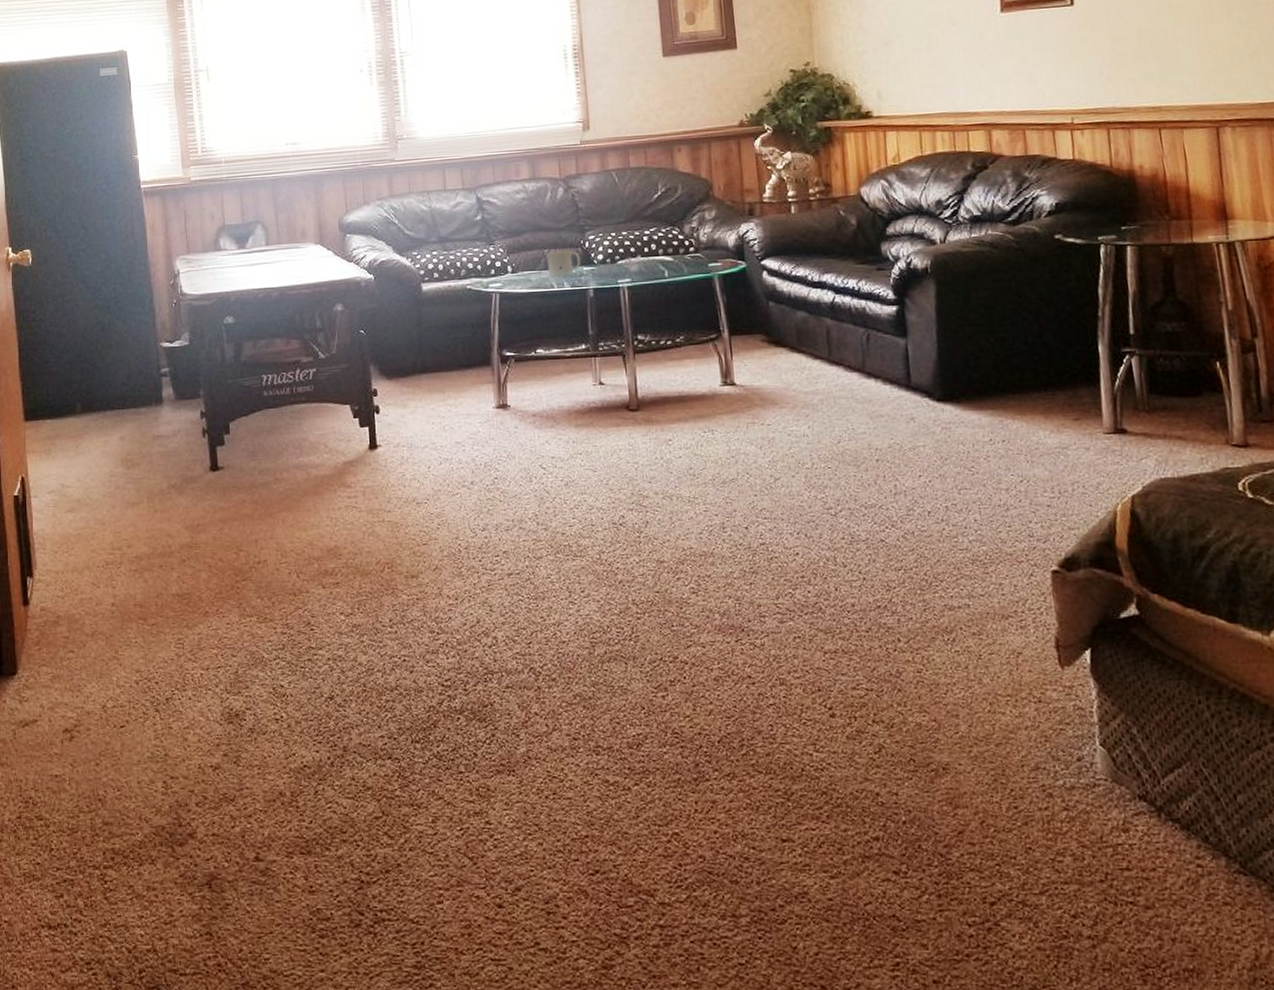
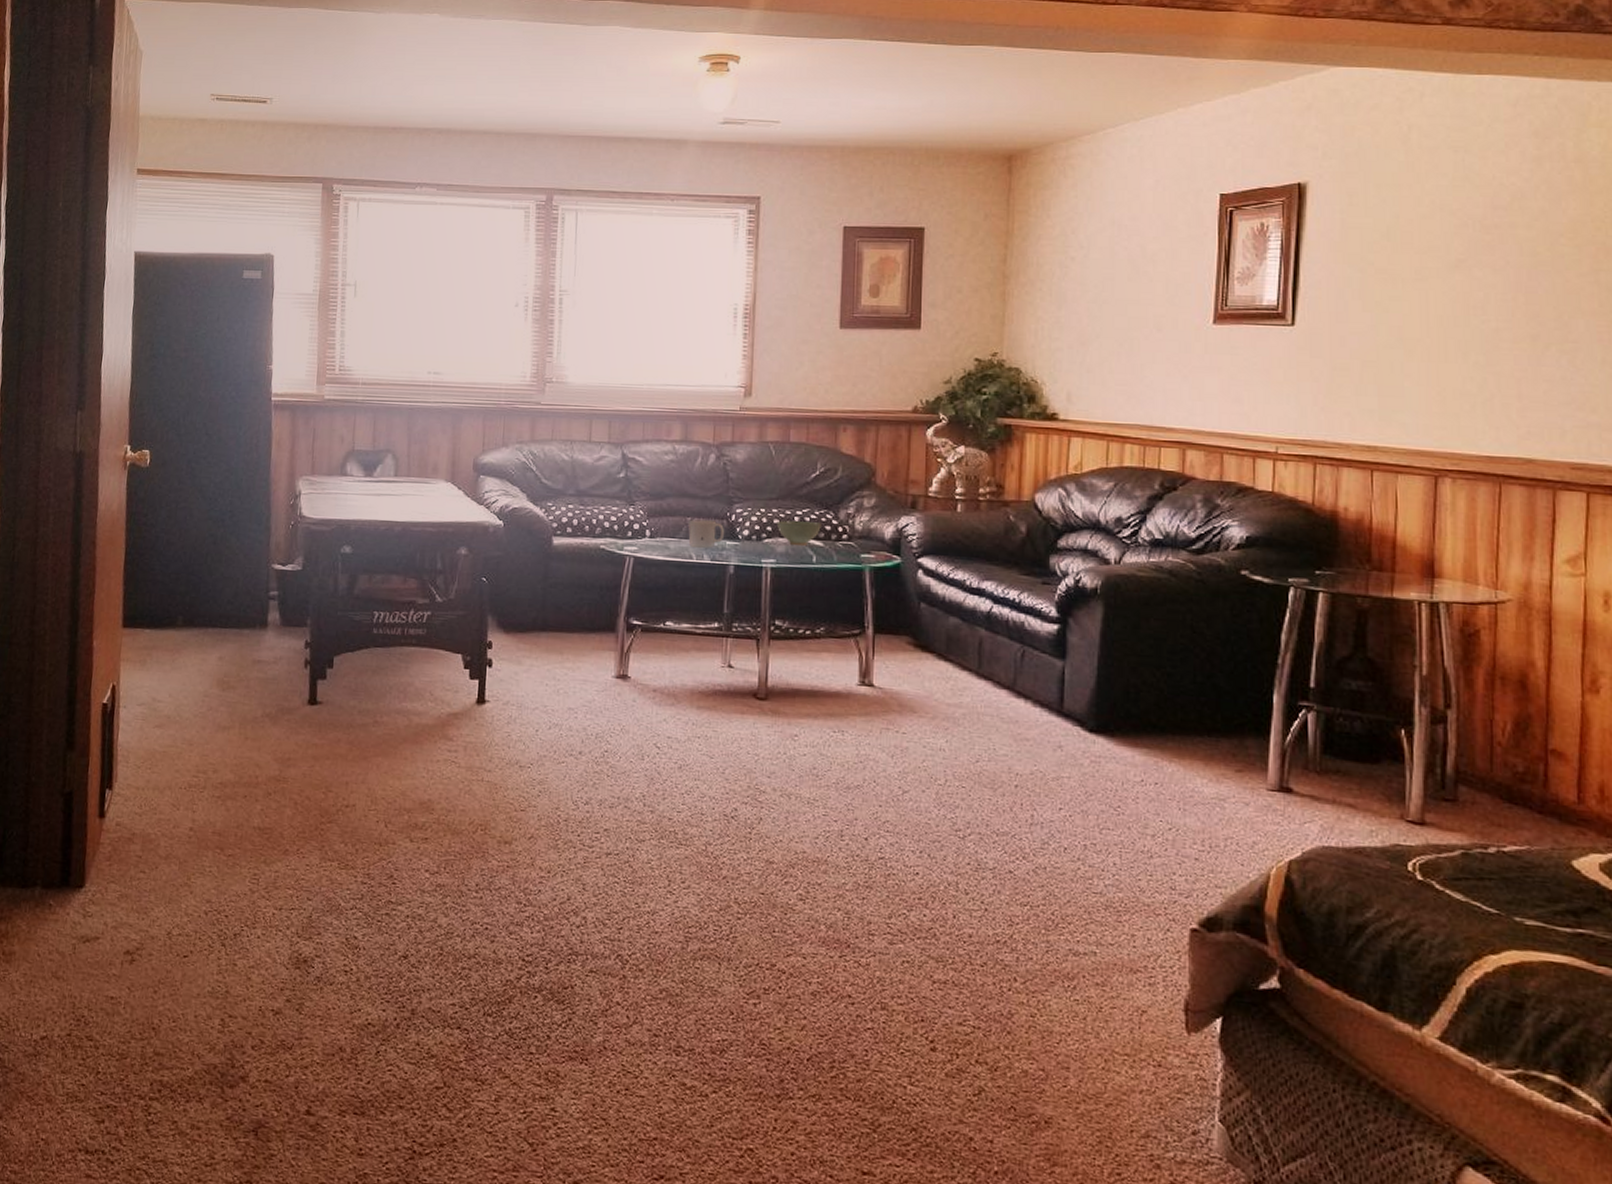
bowl: none [627,239,669,264] -> present [776,520,821,547]

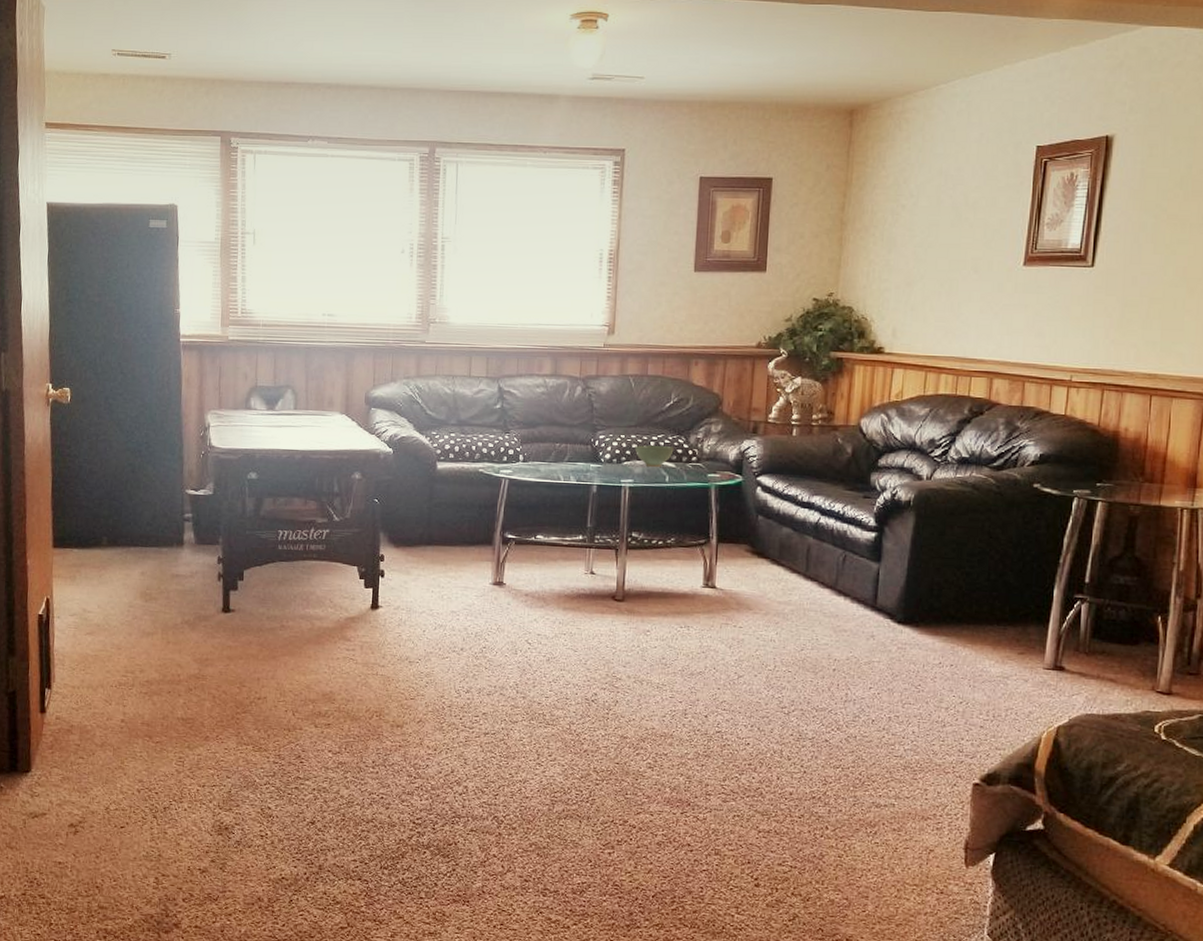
mug: present [688,519,725,548] -> none [557,445,590,470]

